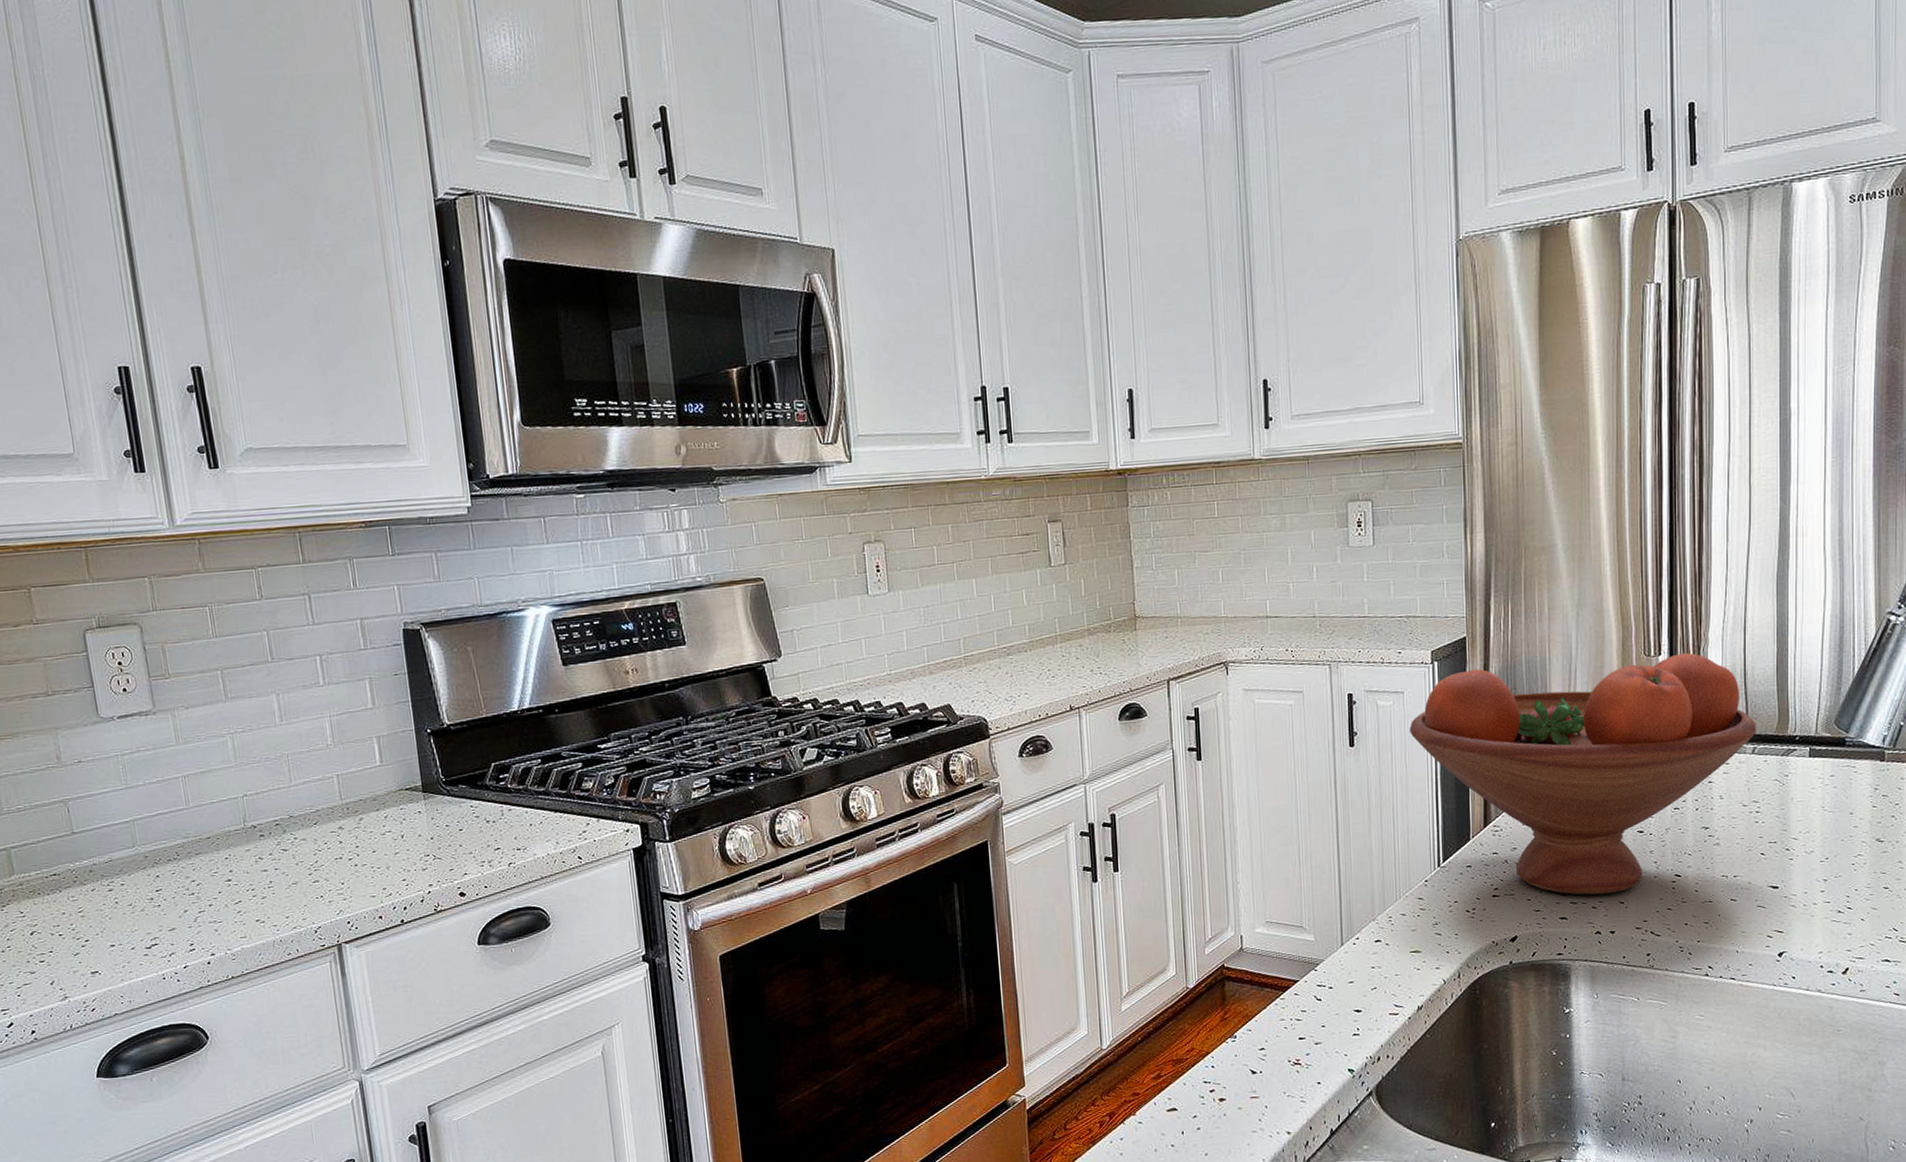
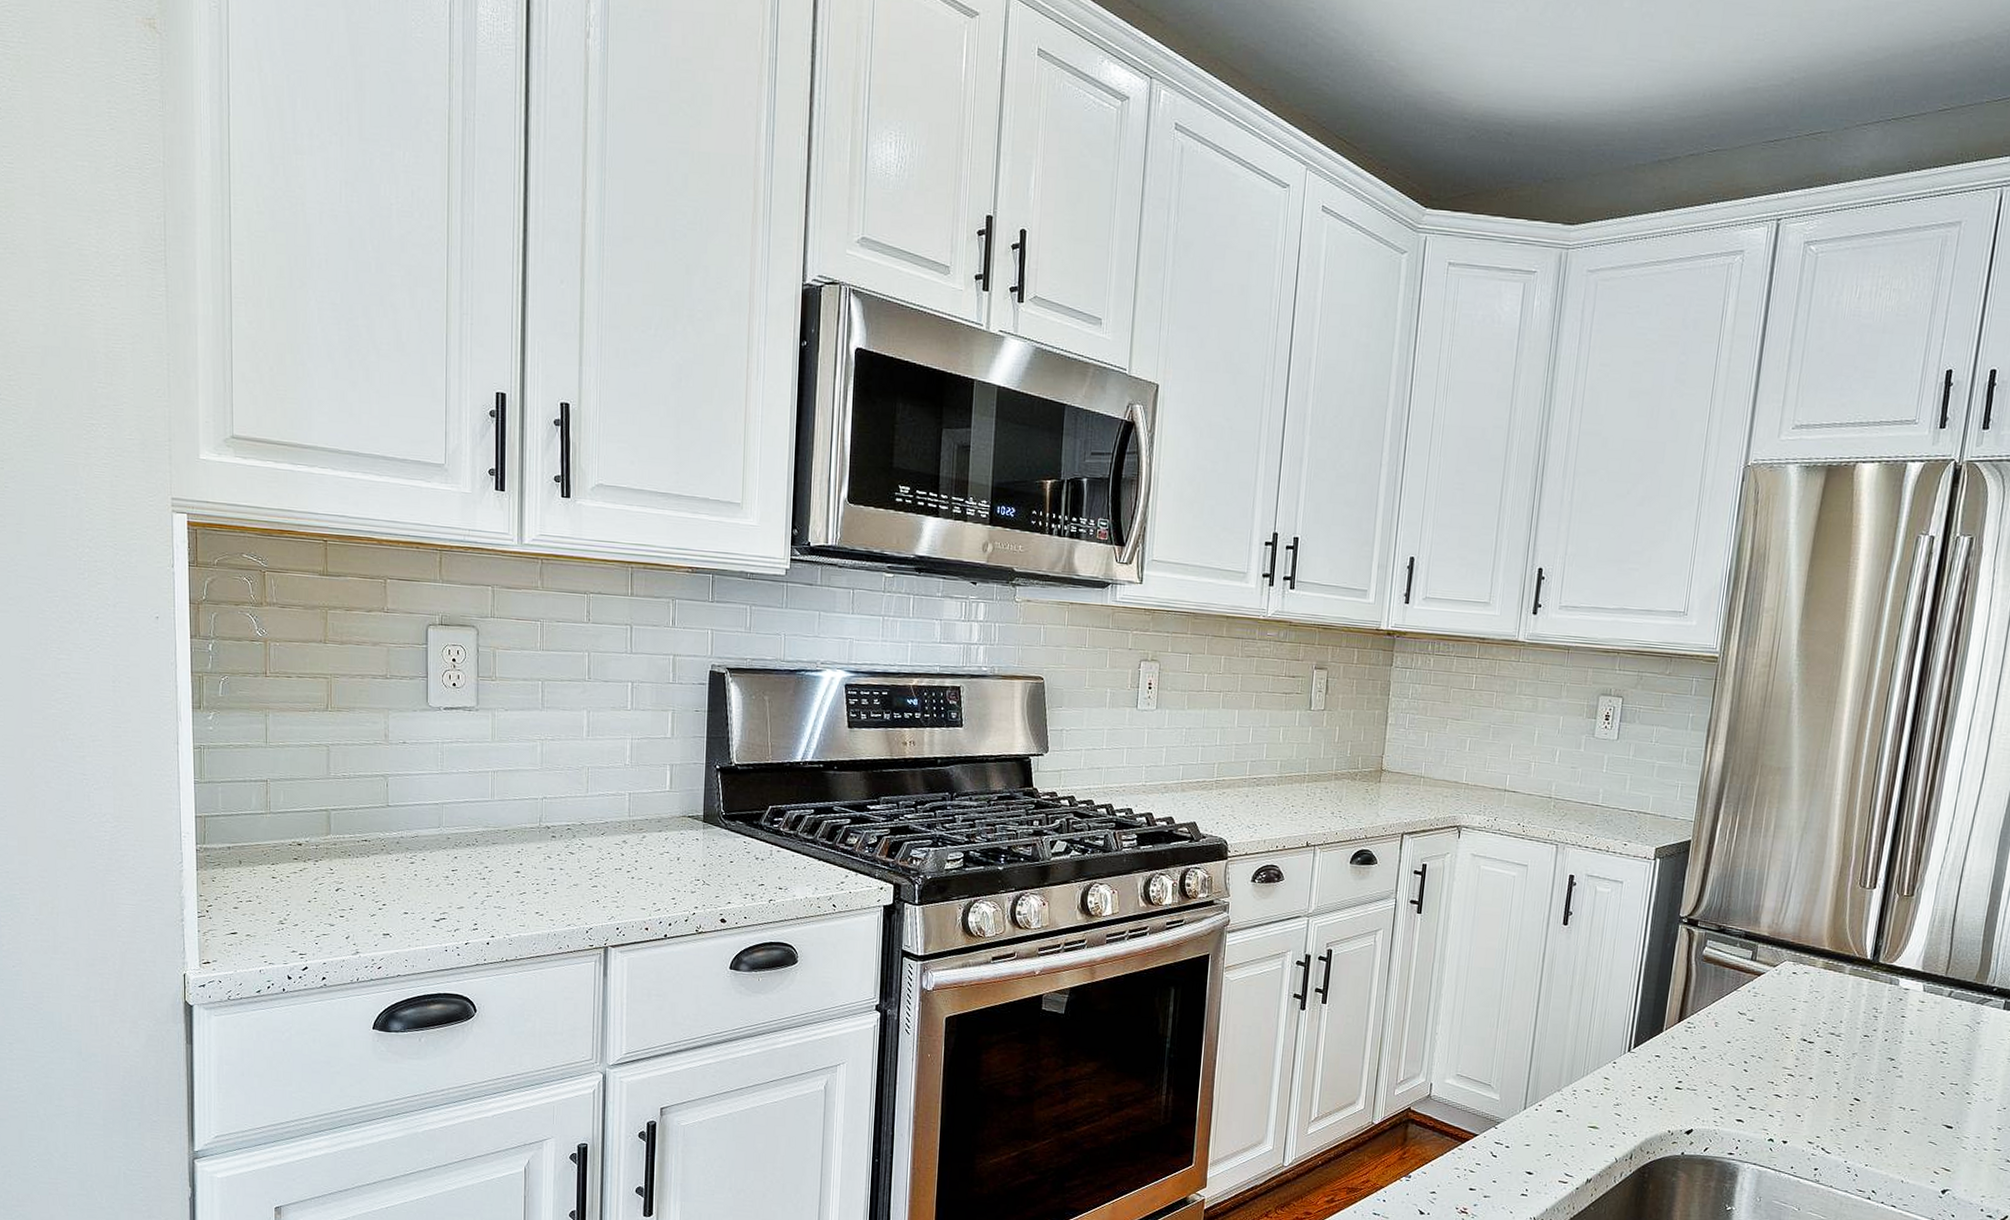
fruit bowl: present [1410,653,1756,895] -> none [1622,871,1957,1106]

